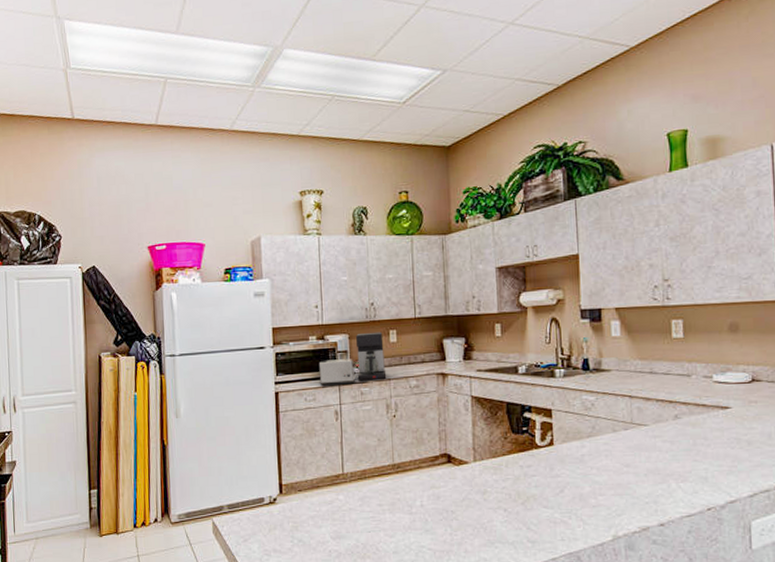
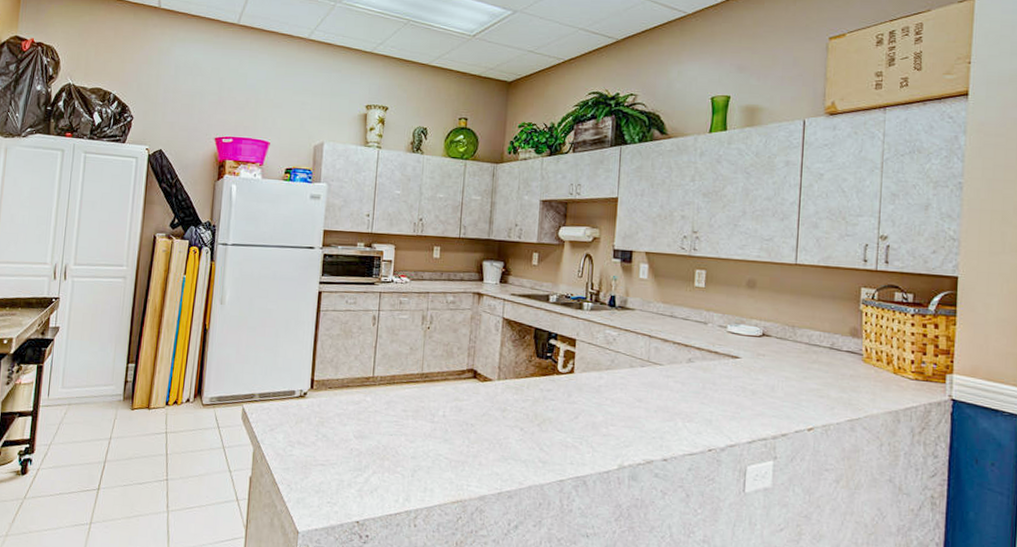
toaster: present [318,359,356,387] -> none [362,266,398,293]
coffee maker: present [355,331,387,381] -> none [399,245,427,293]

